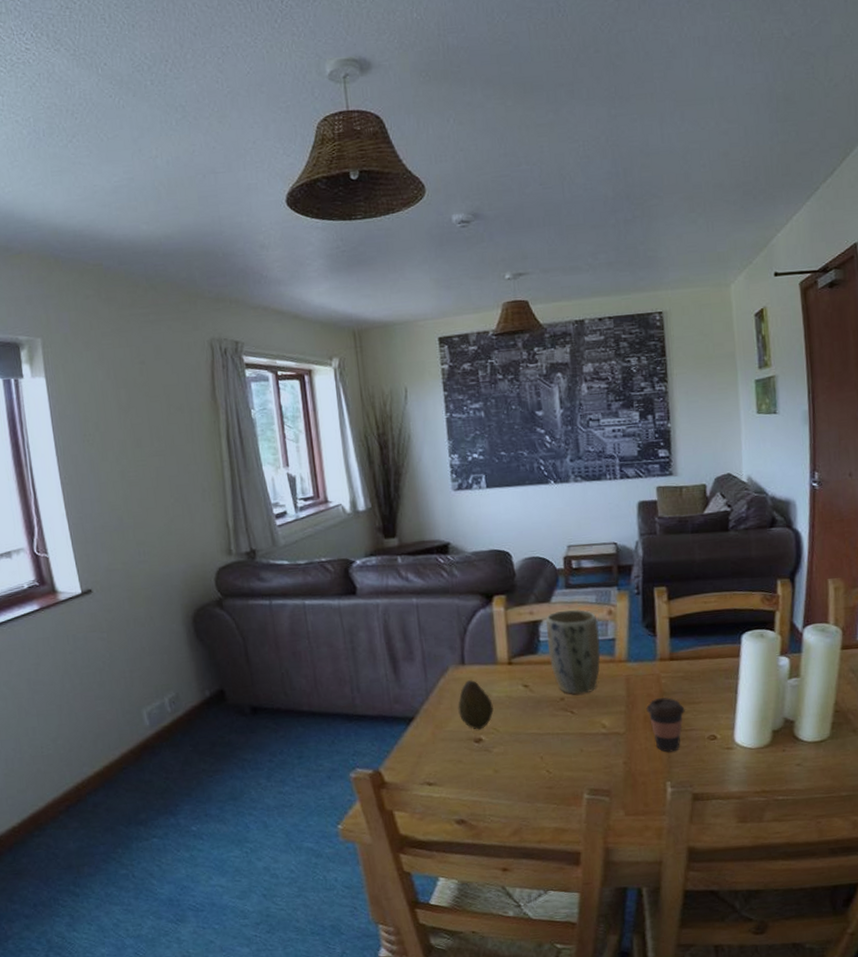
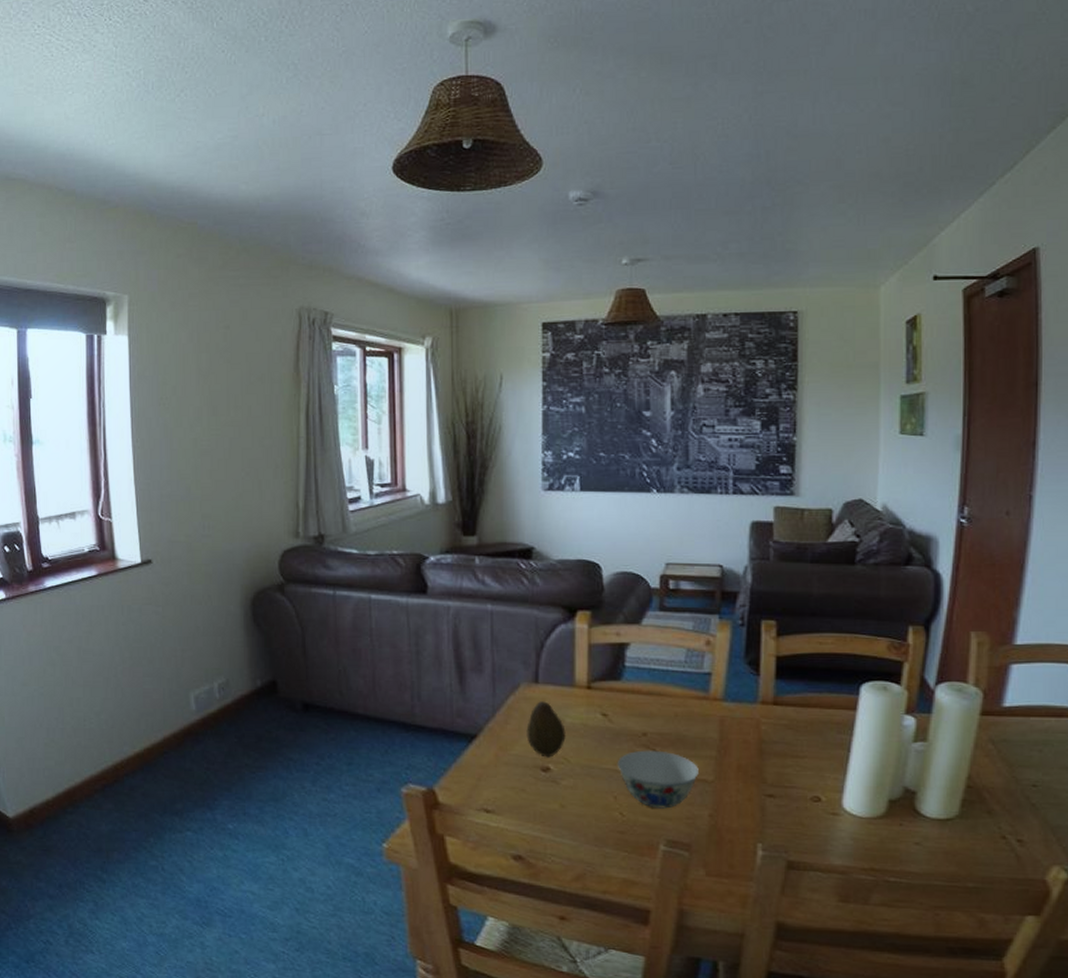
bowl: none [540,712,612,763] -> present [617,750,699,809]
plant pot: present [546,609,601,695] -> none [633,635,694,732]
coffee cup: present [646,697,685,752] -> none [741,747,786,810]

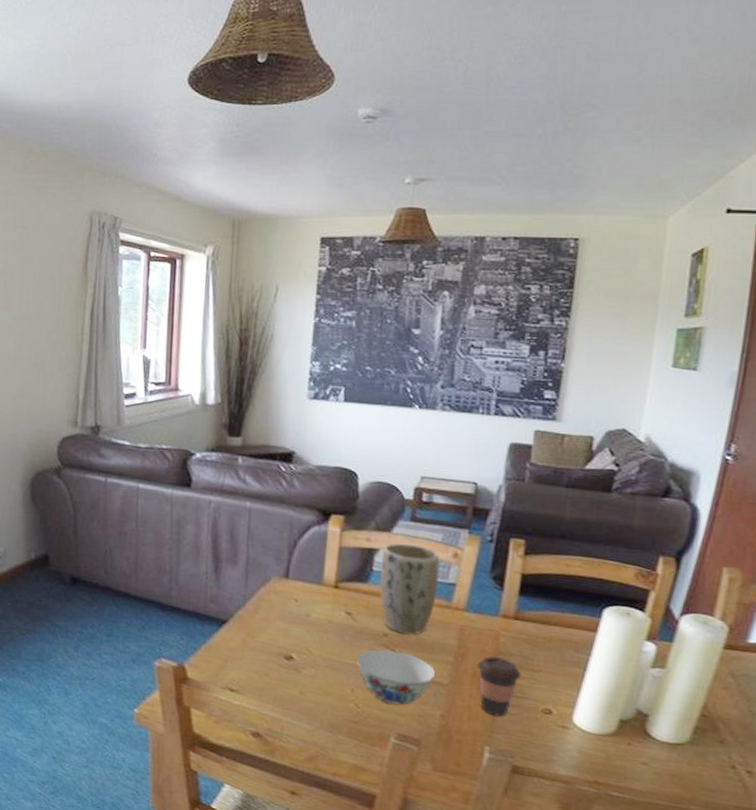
fruit: present [526,701,566,758] -> none [273,595,311,648]
plant pot: none [633,635,694,732] -> present [379,543,440,635]
coffee cup: none [741,747,786,810] -> present [477,656,521,717]

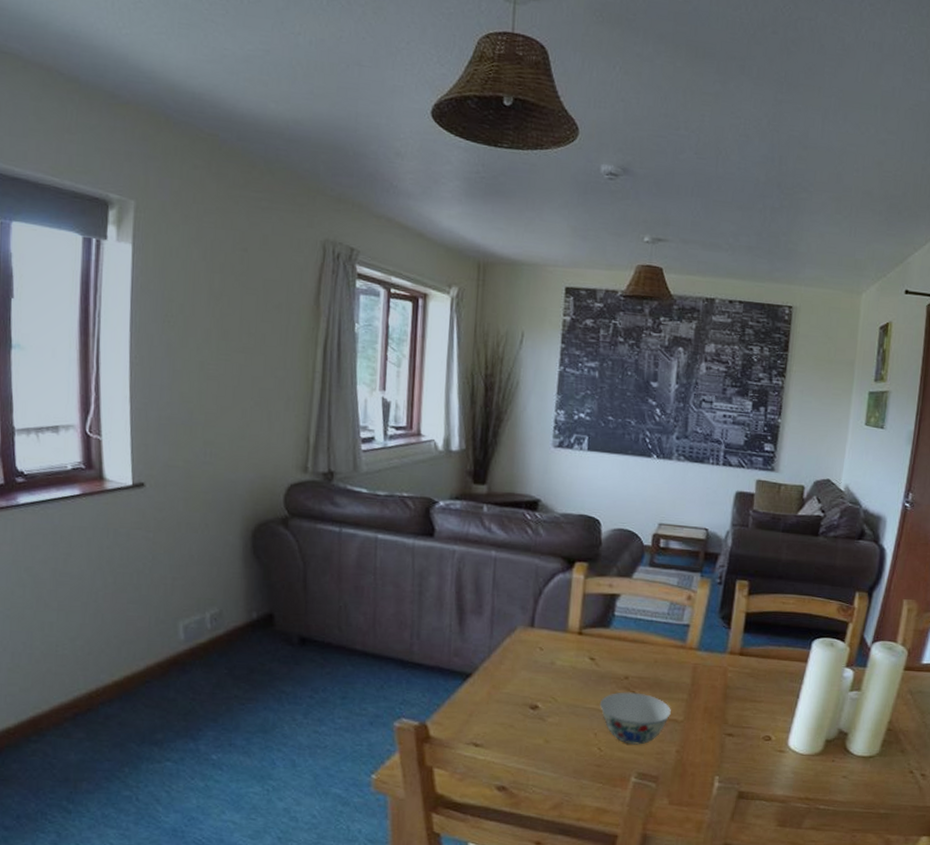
plant pot: present [379,543,440,635] -> none [621,588,676,676]
coffee cup: present [477,656,521,717] -> none [708,691,746,747]

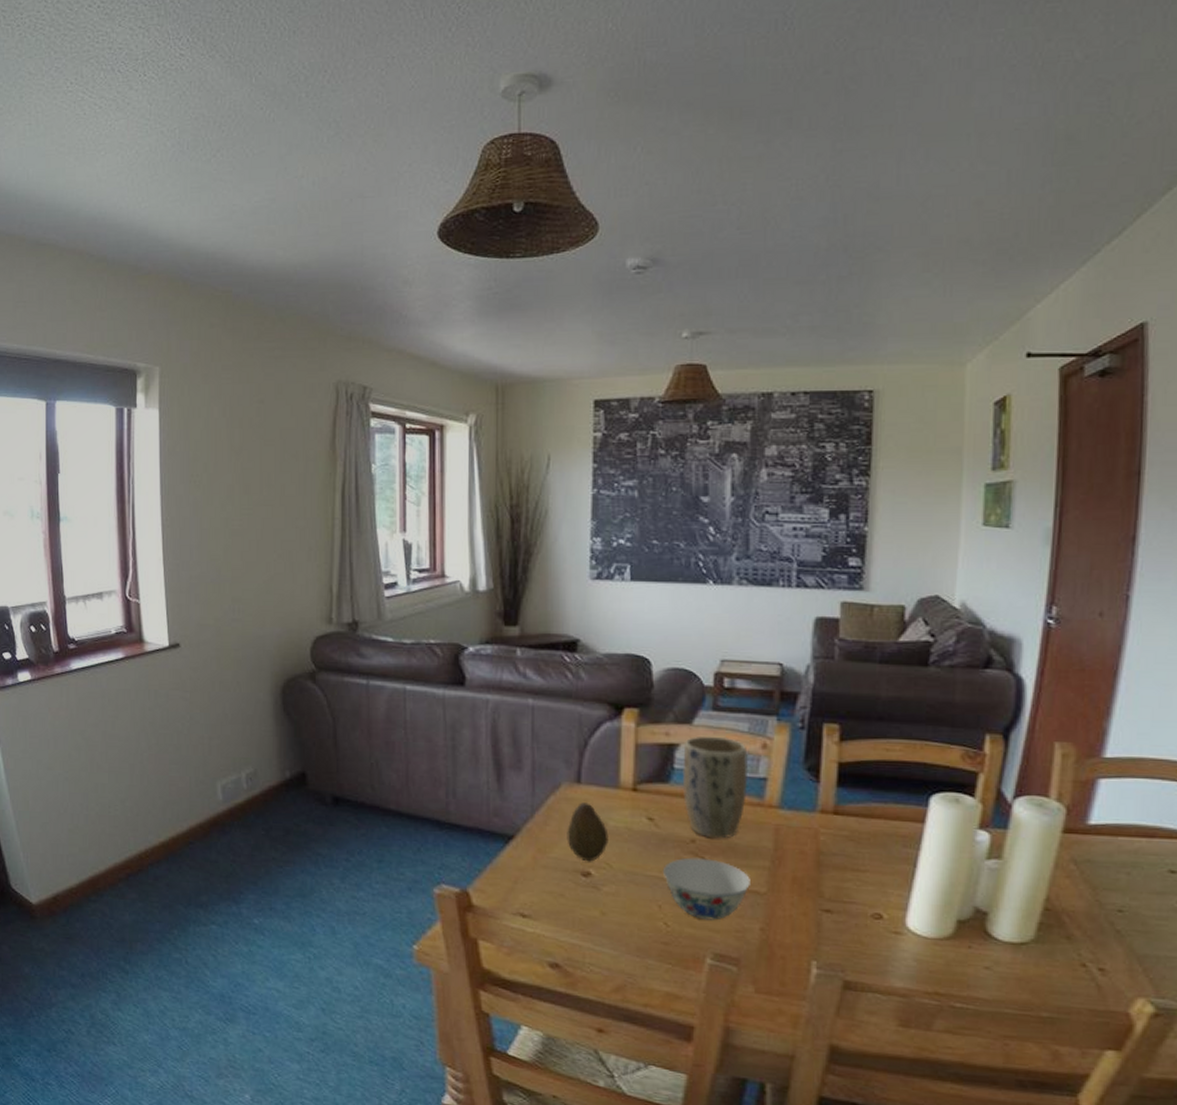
fruit: none [518,644,556,697] -> present [567,802,609,862]
plant pot: none [621,588,676,676] -> present [682,736,749,839]

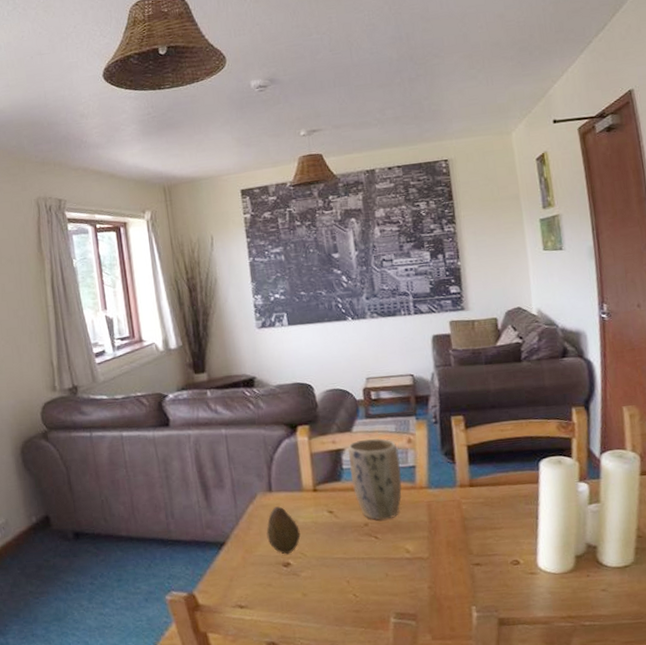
bowl: present [662,857,750,920] -> none [346,537,415,587]

